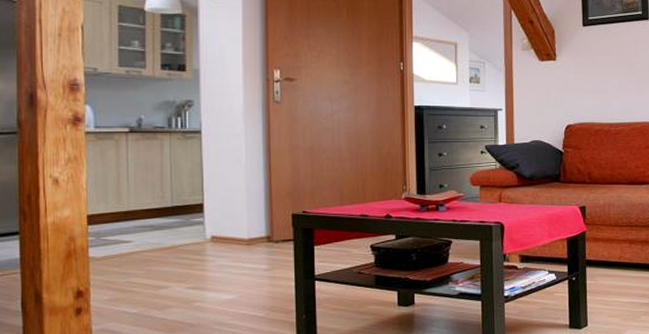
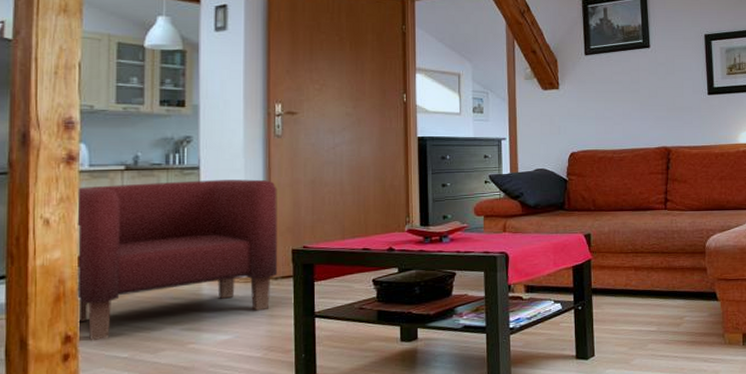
armchair: none [84,144,279,296] -> present [77,179,278,340]

